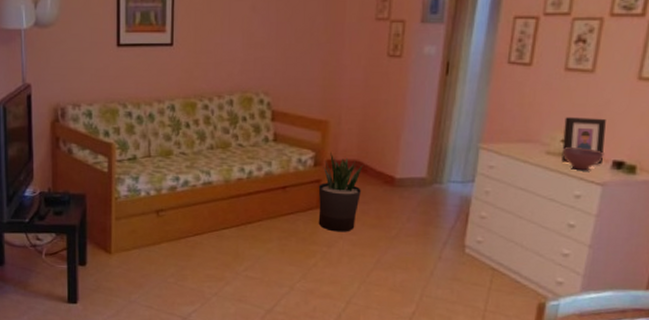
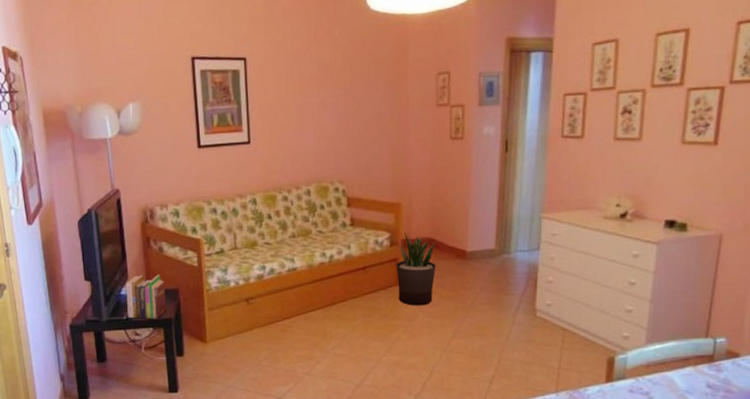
books: none [30,177,72,225] -> present [125,274,167,319]
picture frame: present [561,117,606,165] -> none [618,182,656,225]
bowl: present [562,147,605,170] -> none [618,210,657,231]

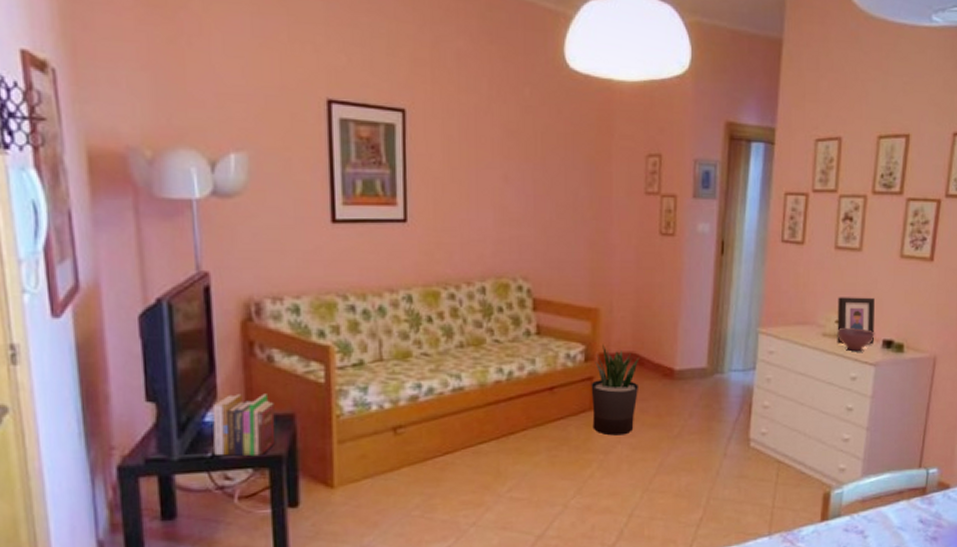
picture frame: none [618,182,656,225] -> present [837,297,875,345]
bowl: none [618,210,657,231] -> present [837,328,875,351]

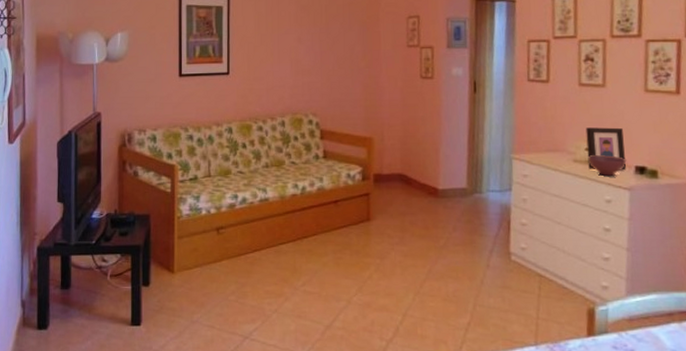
books: present [212,393,276,457] -> none [97,199,137,245]
planter: present [591,344,640,436] -> none [367,166,408,244]

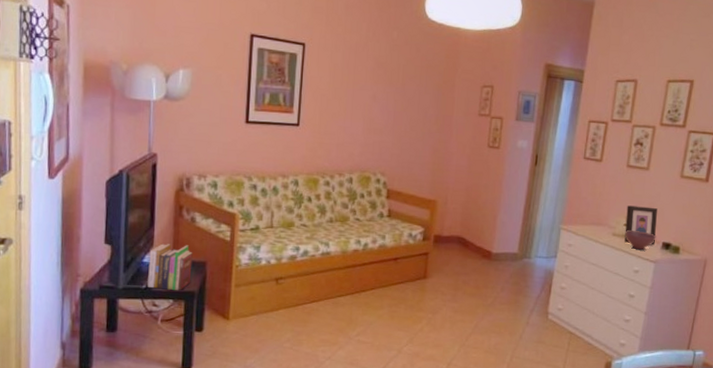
books: none [97,199,137,245] -> present [147,243,193,291]

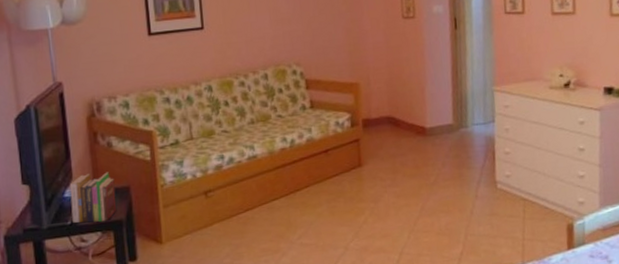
picture frame: present [624,205,657,246] -> none [559,52,596,94]
bowl: present [625,230,656,250] -> none [562,79,596,99]

